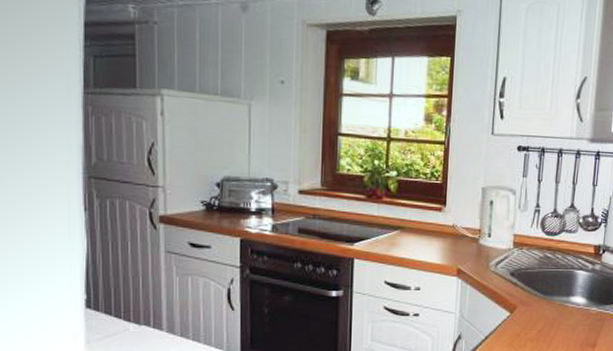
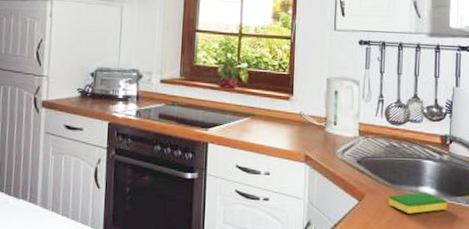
dish sponge: none [539,301,596,323] -> present [388,192,447,214]

